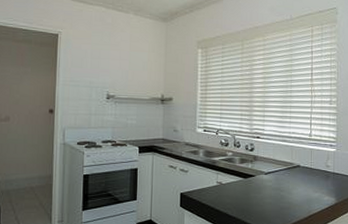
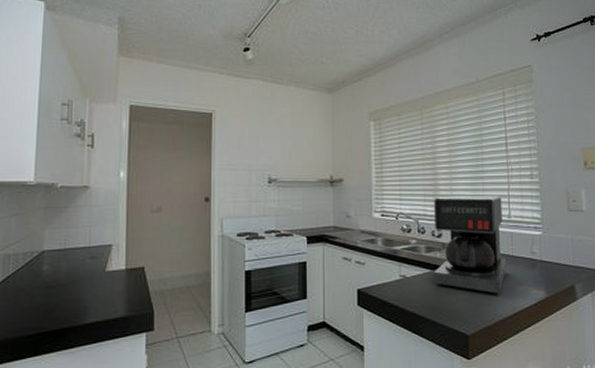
coffee maker: none [245,116,306,201] -> present [433,196,507,296]

